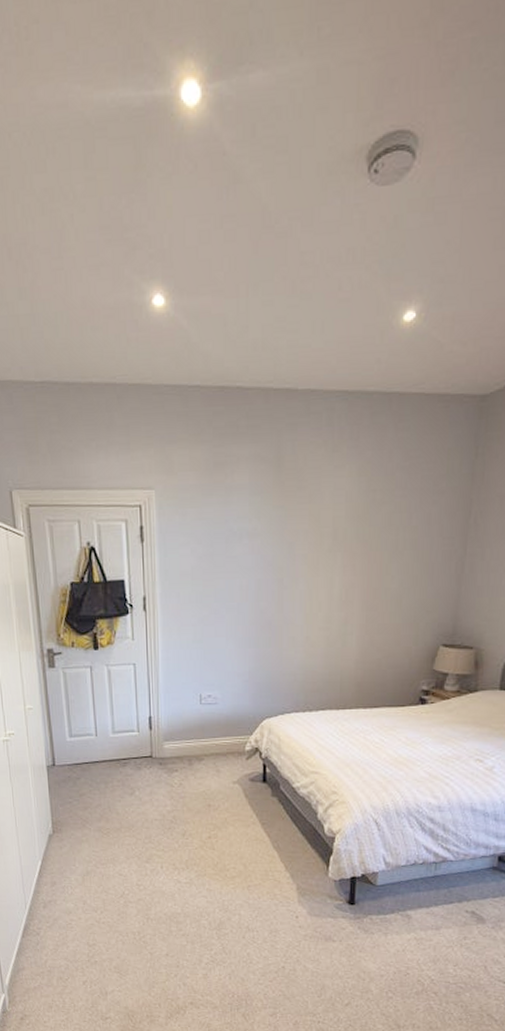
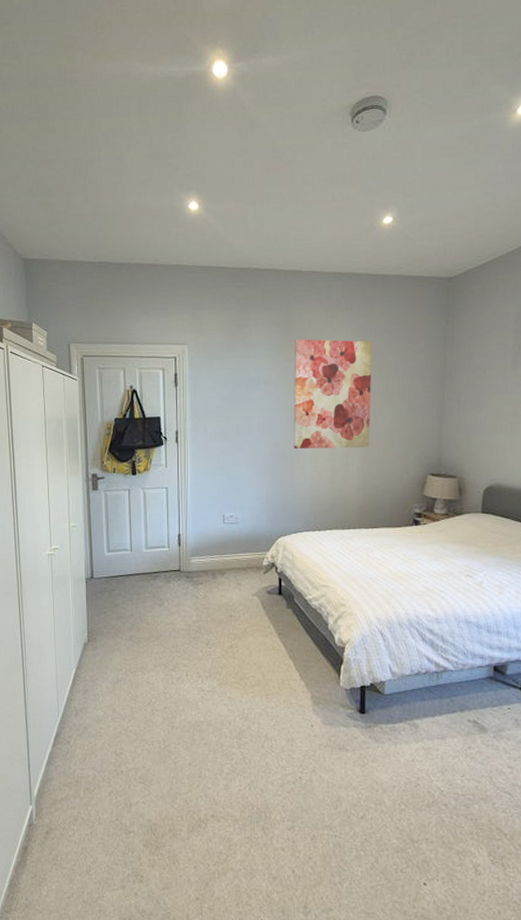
wall art: none [282,479,383,616] -> present [293,339,373,448]

